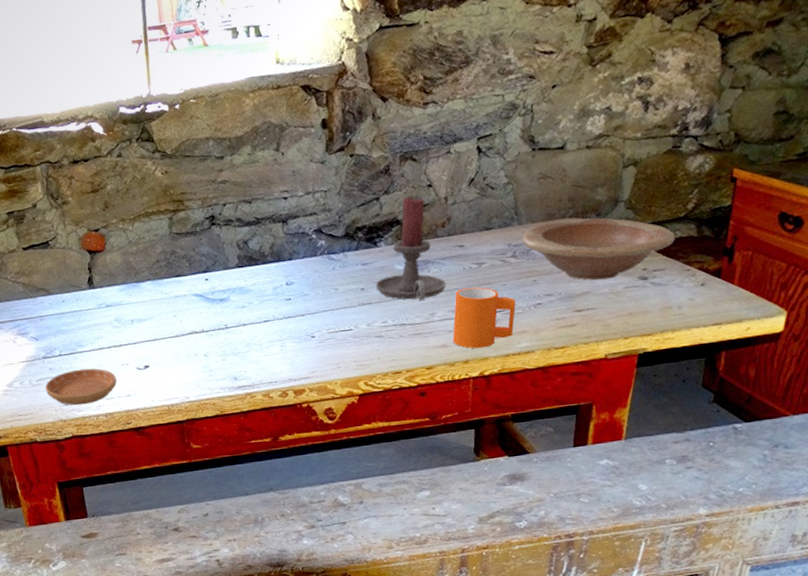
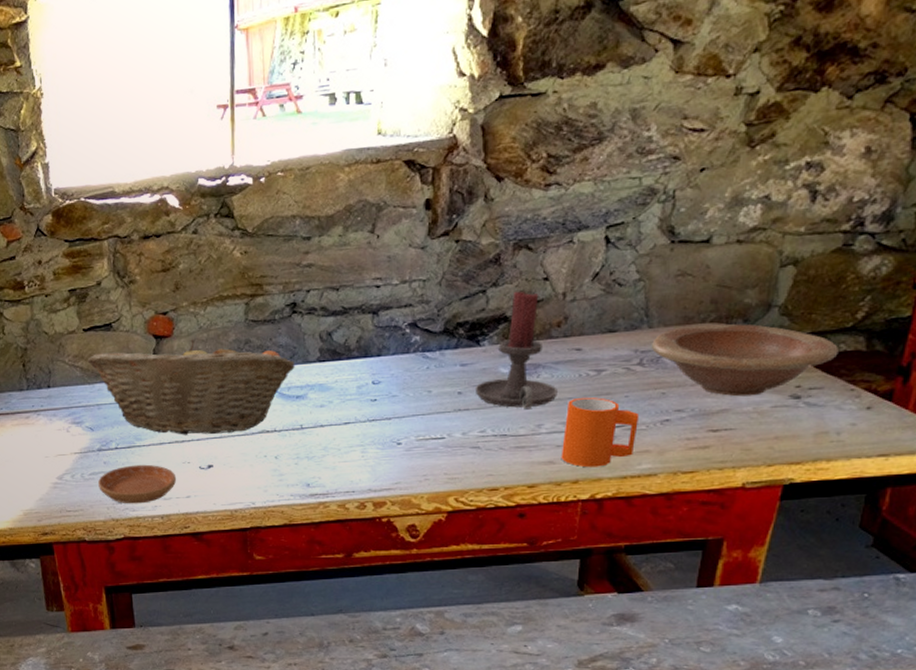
fruit basket: none [28,253,217,340] -> present [87,340,295,435]

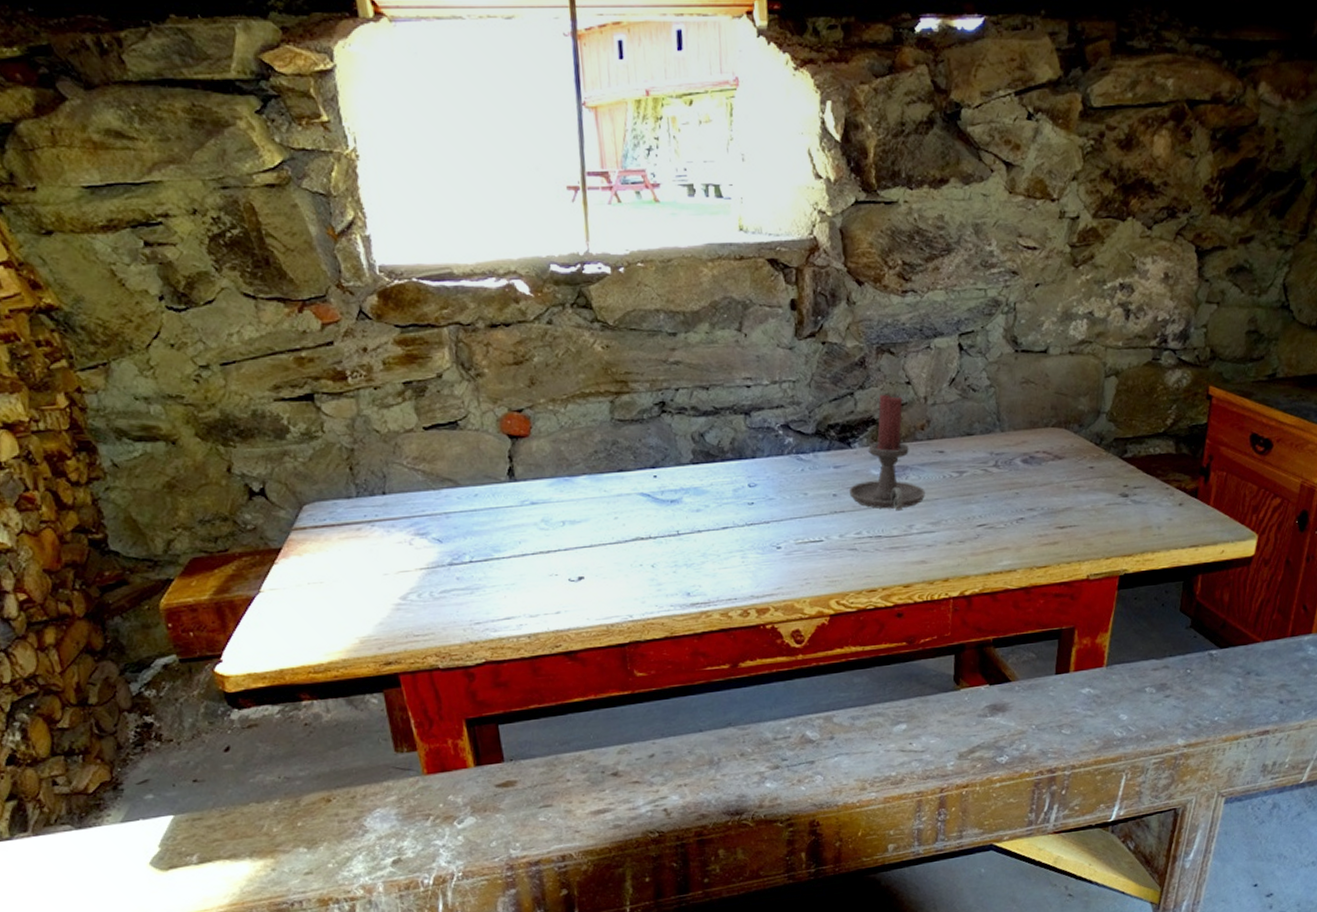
fruit basket: present [87,340,295,435] -> none [430,440,667,545]
saucer: present [98,464,176,504] -> none [451,578,543,624]
mug: present [561,397,639,468] -> none [931,497,998,566]
wooden bowl: present [652,324,838,397] -> none [1005,428,1155,496]

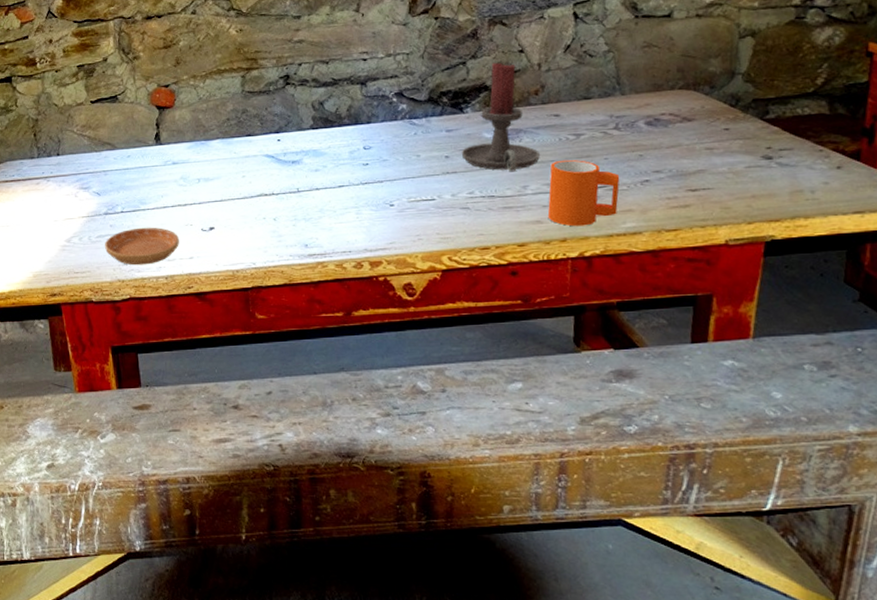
saucer: none [451,578,543,624] -> present [105,227,179,266]
mug: none [931,497,998,566] -> present [547,159,620,227]

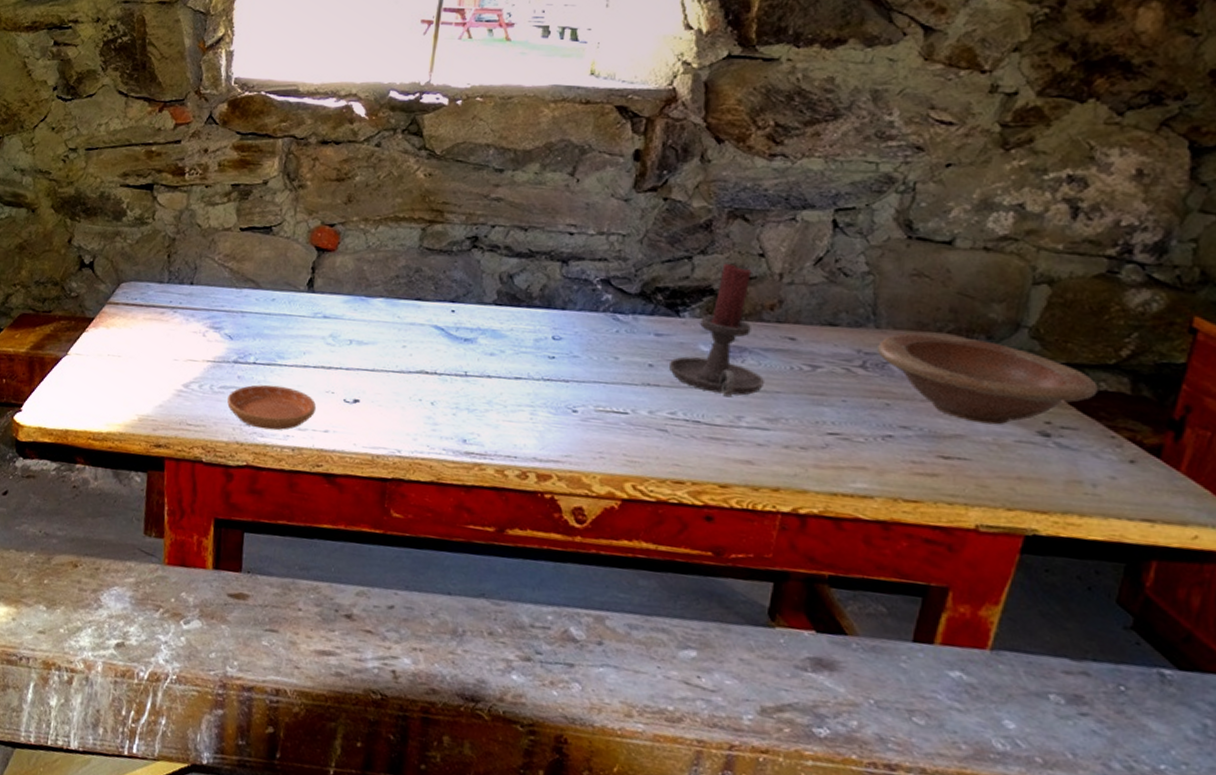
mug: present [547,159,620,227] -> none [761,393,858,478]
wooden bowl: none [626,90,803,158] -> present [878,333,1098,425]

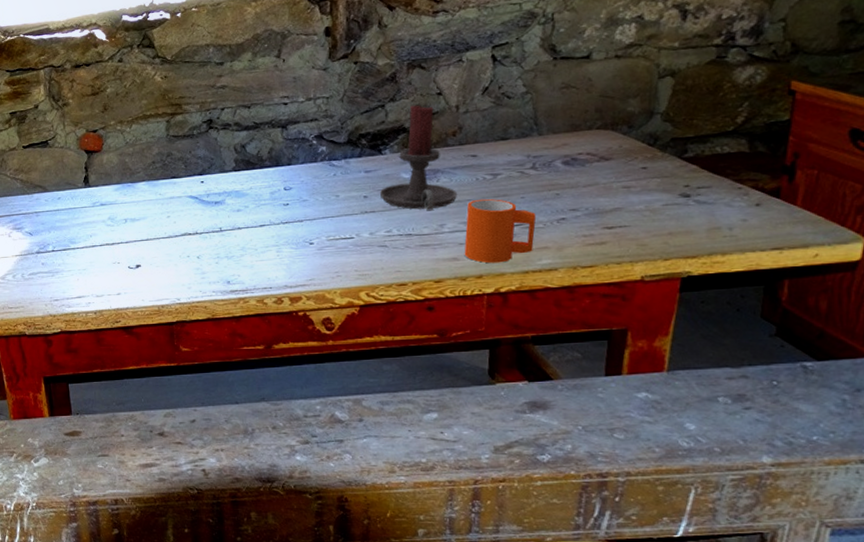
saucer: present [227,384,316,431] -> none [37,265,107,301]
mug: none [761,393,858,478] -> present [464,198,537,264]
wooden bowl: present [878,333,1098,425] -> none [543,130,723,196]

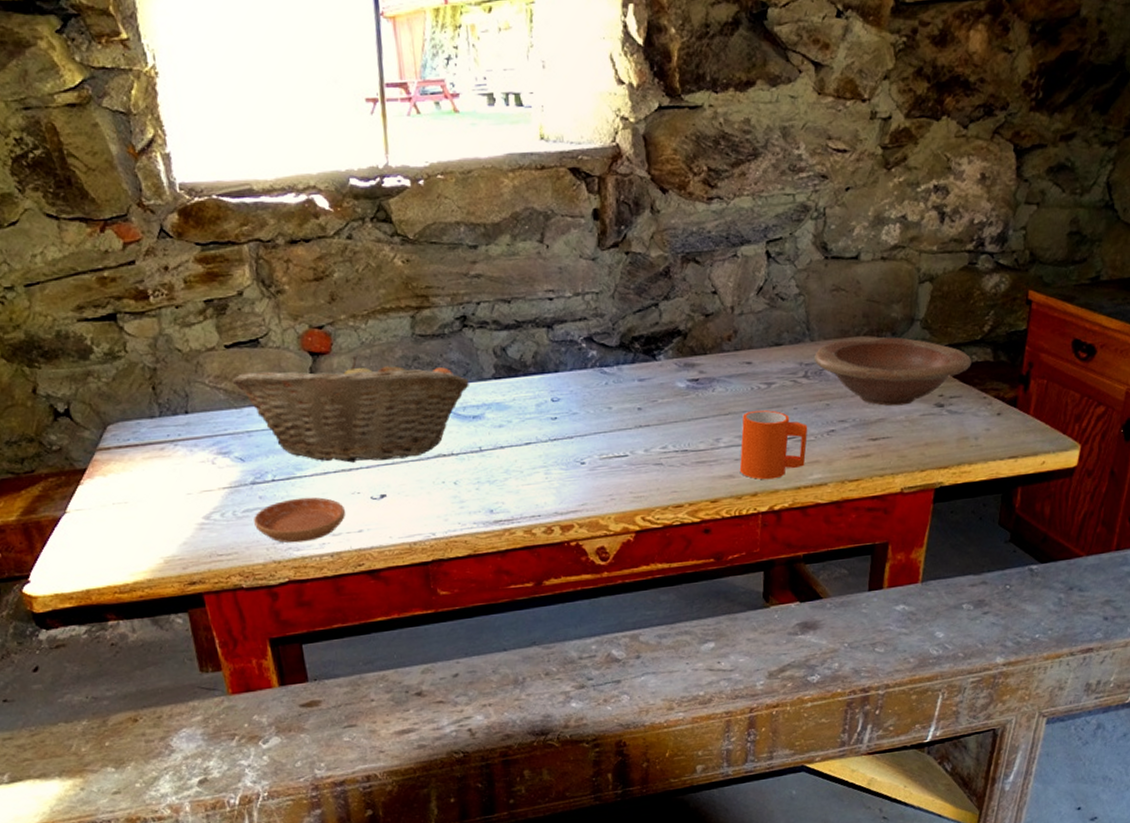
fruit basket: none [26,154,213,238] -> present [231,357,469,463]
saucer: none [37,265,107,301] -> present [254,497,345,543]
candle holder: present [379,104,457,211] -> none [654,304,732,424]
wooden bowl: none [543,130,723,196] -> present [814,337,971,406]

